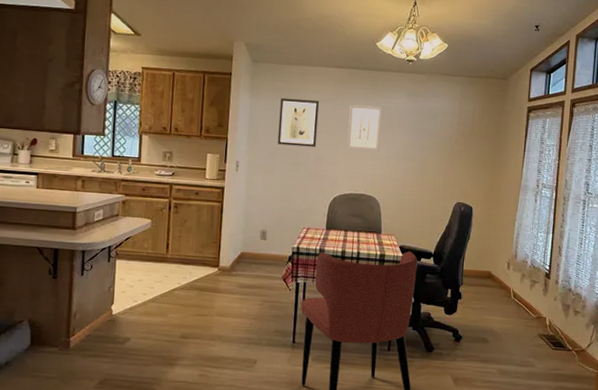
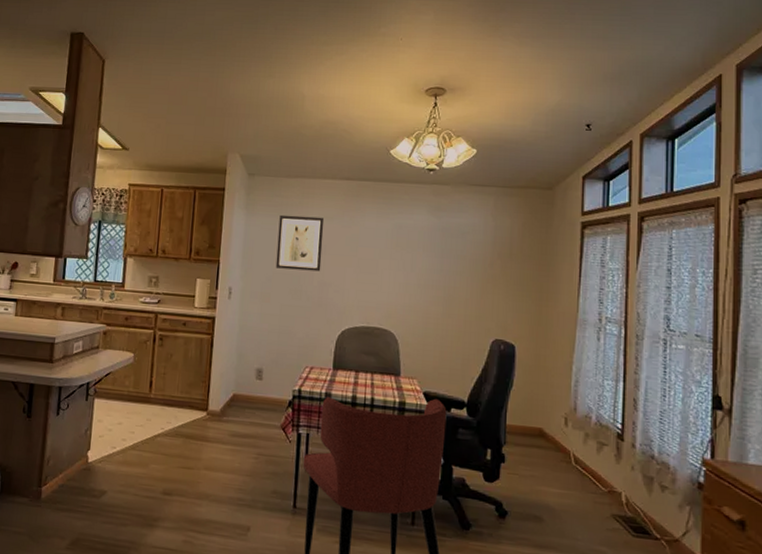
wall art: present [346,104,382,151] -> none [356,221,398,276]

